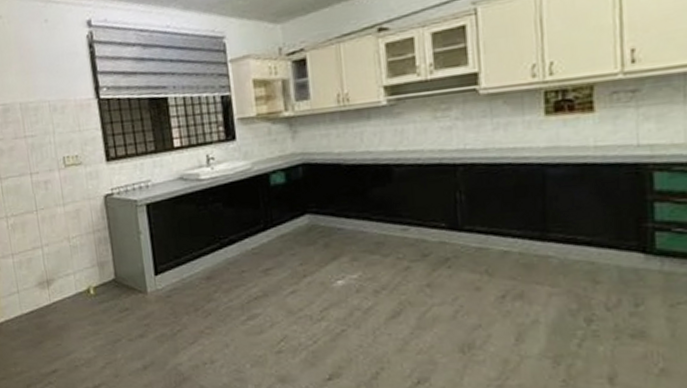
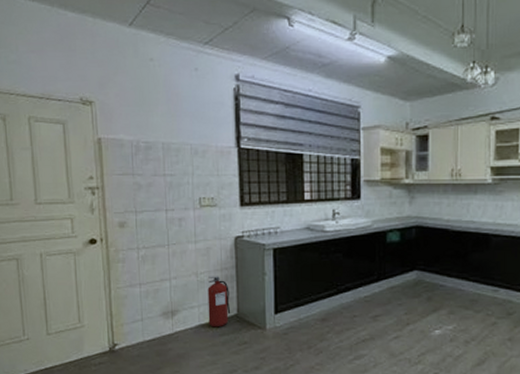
fire extinguisher: none [81,239,109,295] -> present [207,276,231,328]

